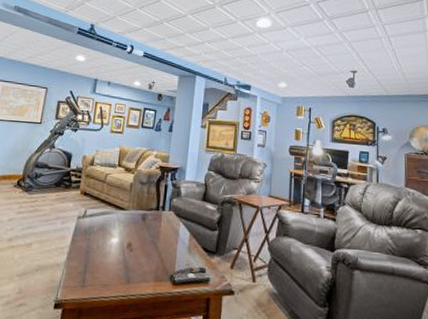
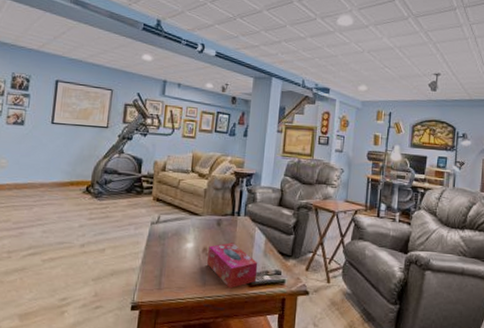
tissue box: none [131,238,183,287] -> present [207,242,258,289]

